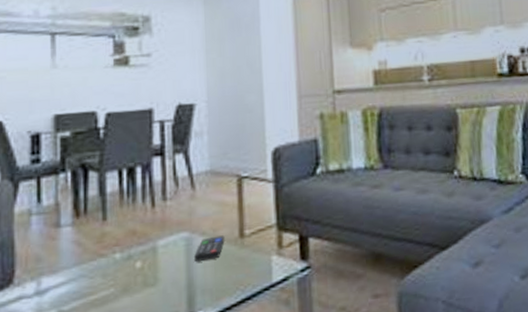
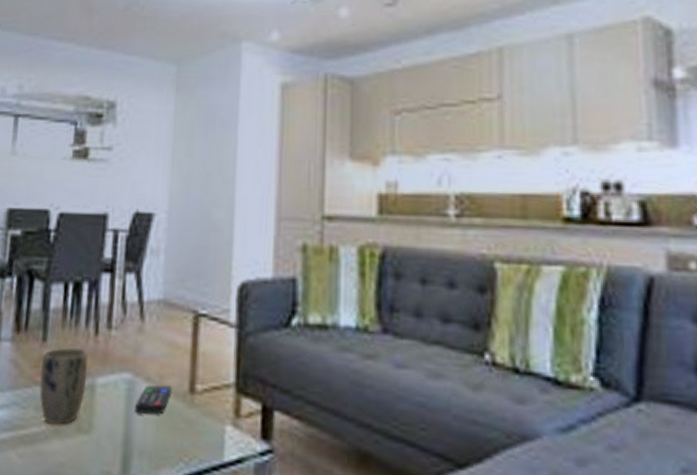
plant pot: none [103,220,149,286] -> present [39,346,88,425]

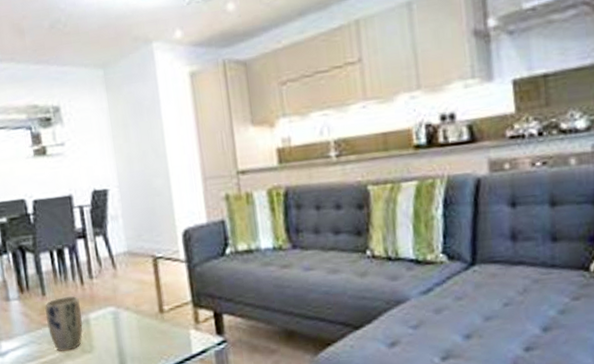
remote control: present [135,385,172,415] -> none [121,310,147,333]

